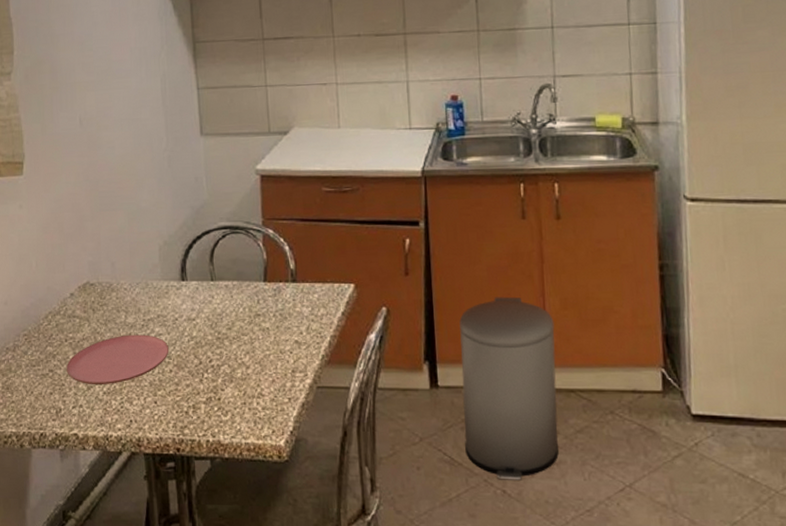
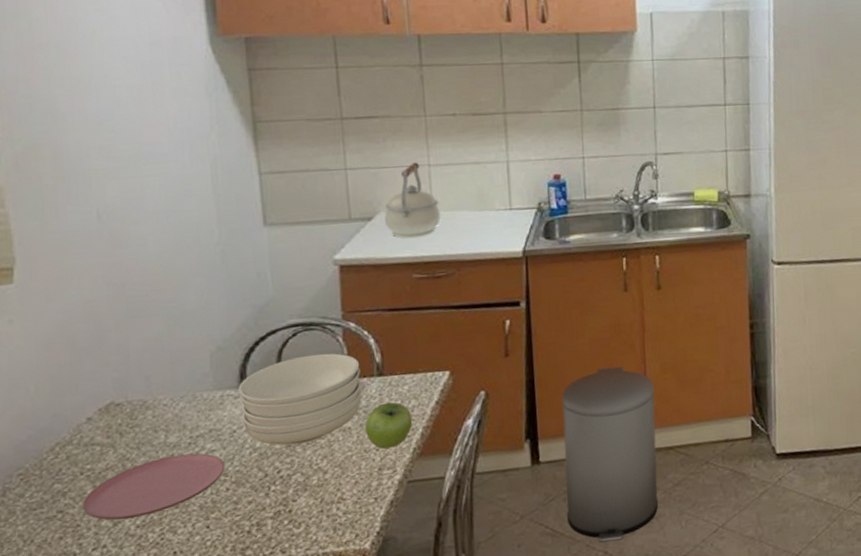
bowl: none [180,256,278,338] -> present [238,353,362,445]
fruit: none [281,308,322,352] -> present [365,402,413,449]
kettle: none [298,81,347,154] -> present [384,162,442,239]

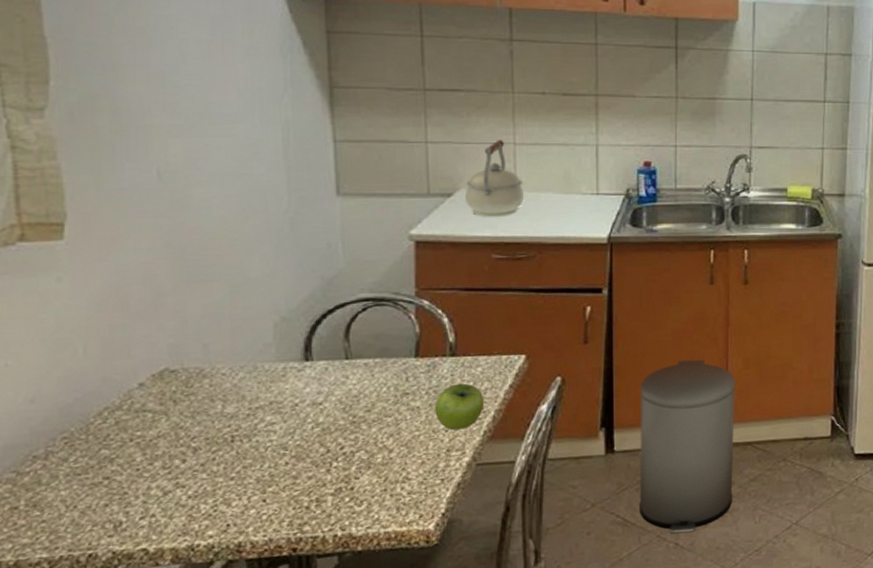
plate: present [83,453,225,520] -> none [131,425,285,490]
bowl: present [238,353,362,445] -> none [302,330,433,421]

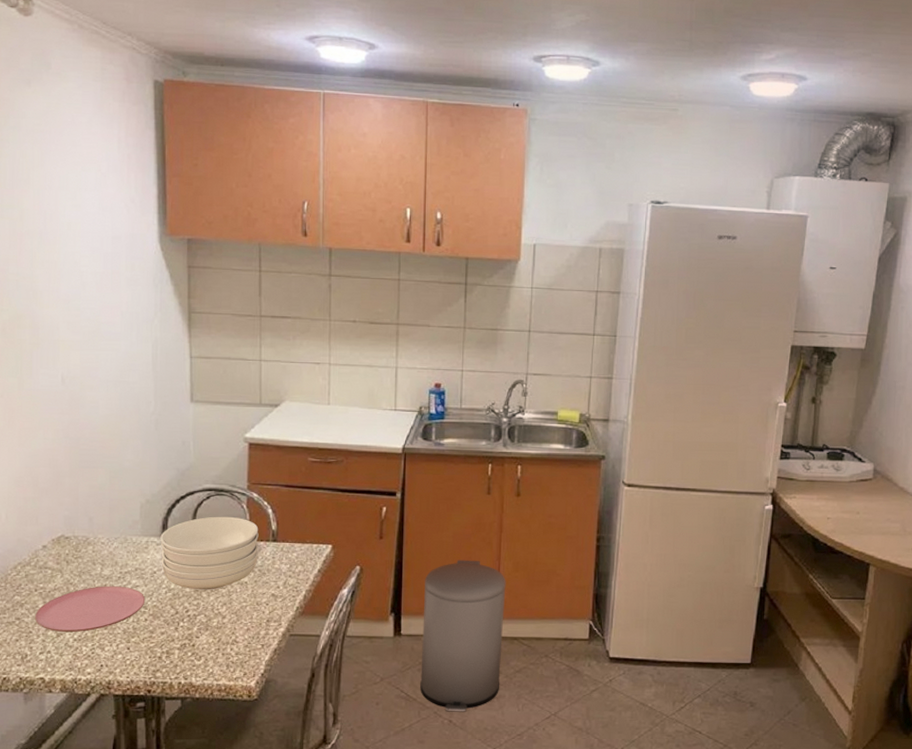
plate: none [131,425,285,490] -> present [35,586,146,633]
bowl: none [302,330,433,421] -> present [160,516,259,590]
fruit: present [435,383,485,430] -> none [259,565,298,604]
kettle: present [464,140,525,218] -> none [288,360,336,427]

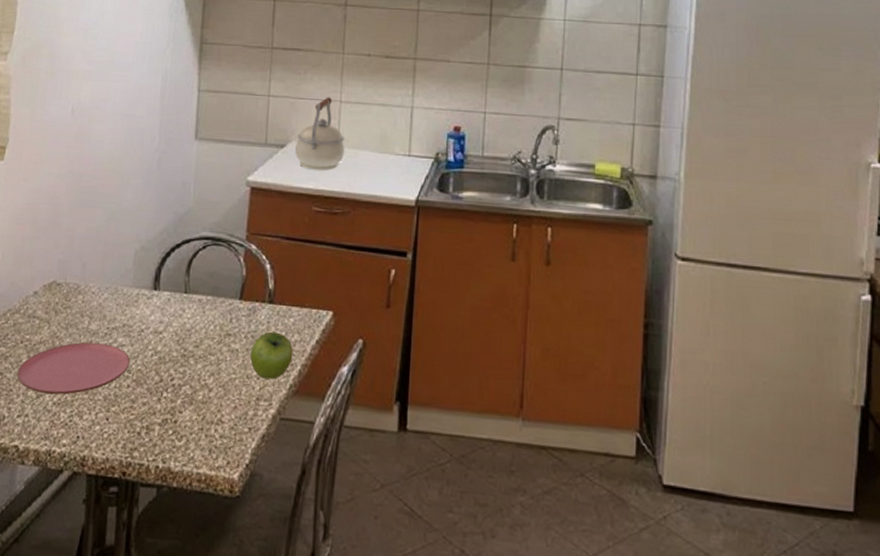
bowl: present [160,516,259,590] -> none [150,269,255,356]
fruit: none [259,565,298,604] -> present [250,331,293,380]
kettle: none [288,360,336,427] -> present [294,97,346,172]
pedal bin: present [420,559,506,713] -> none [427,340,533,542]

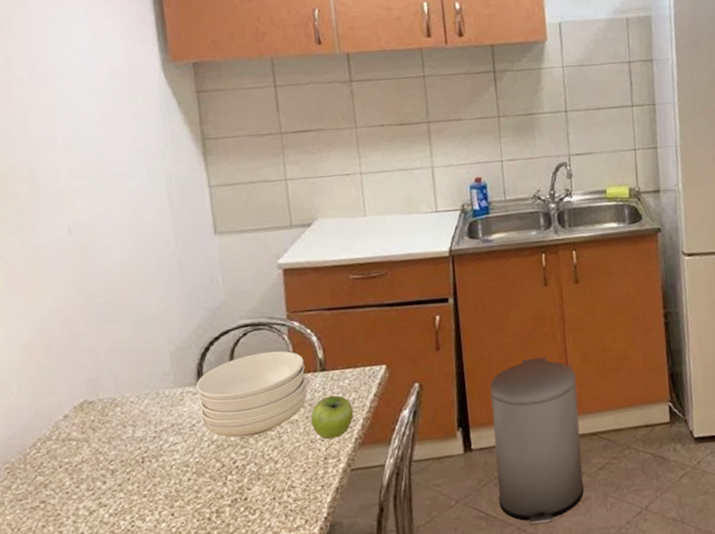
plate: present [17,342,131,395] -> none [62,446,187,510]
bowl: none [150,269,255,356] -> present [196,351,307,438]
kettle: present [294,97,346,172] -> none [322,171,374,243]
pedal bin: none [427,340,533,542] -> present [490,357,584,526]

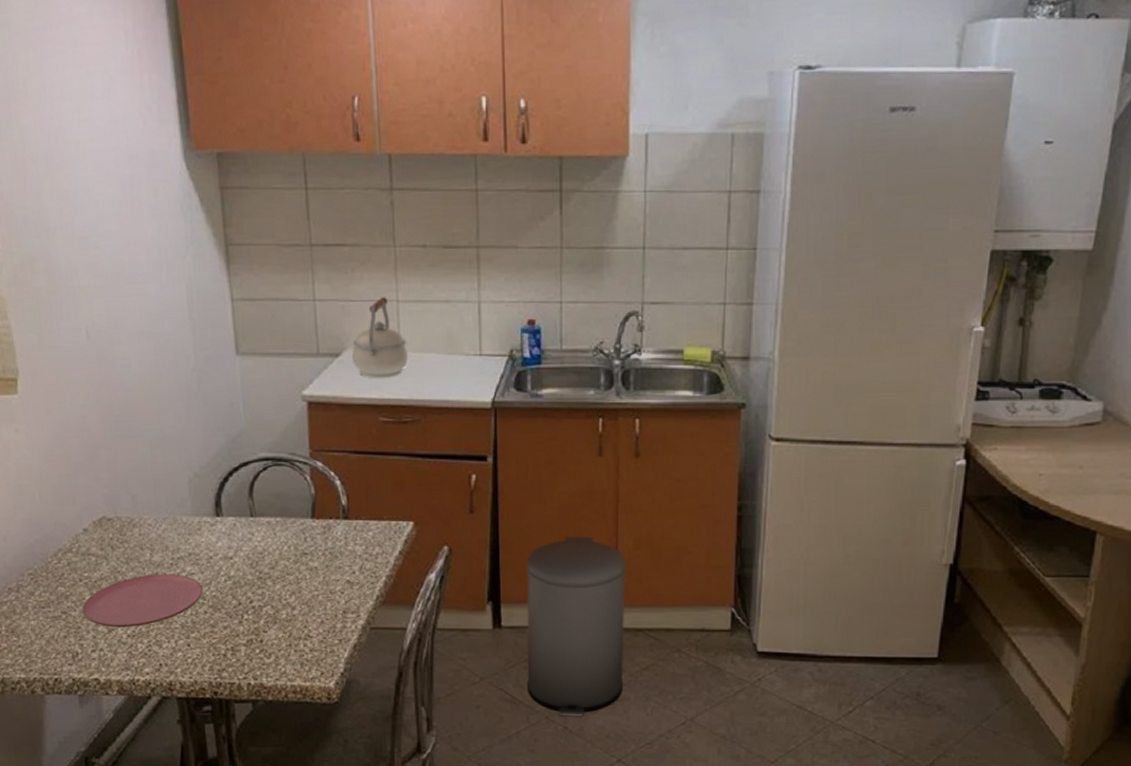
plate: none [62,446,187,510] -> present [82,574,203,628]
bowl: present [196,351,307,438] -> none [214,490,328,577]
fruit: present [311,395,354,440] -> none [331,547,376,592]
kettle: none [322,171,374,243] -> present [351,297,409,379]

